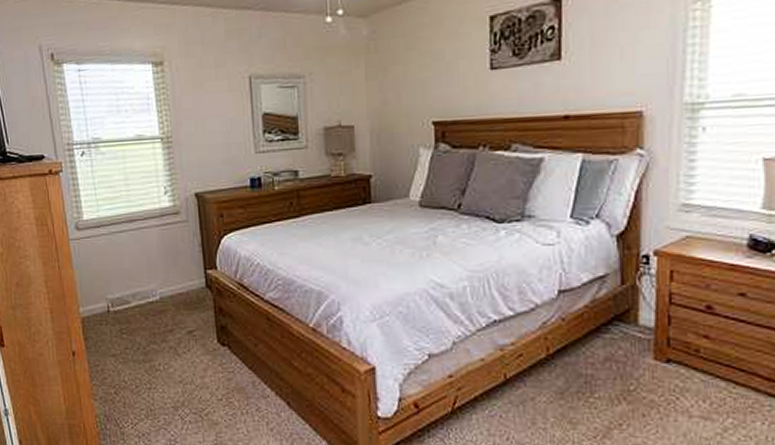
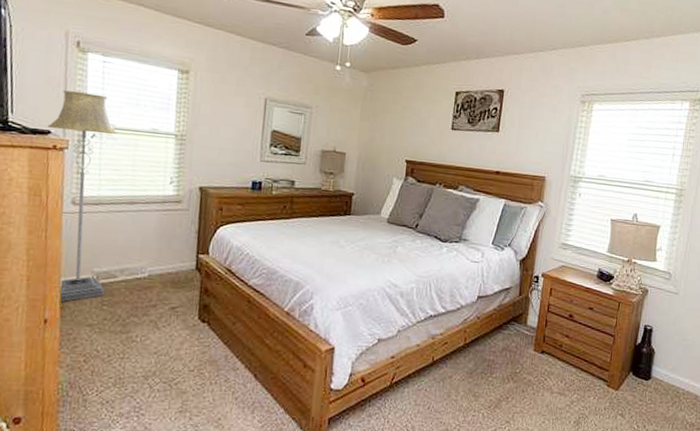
floor lamp: none [40,107,122,334] -> present [47,90,118,303]

